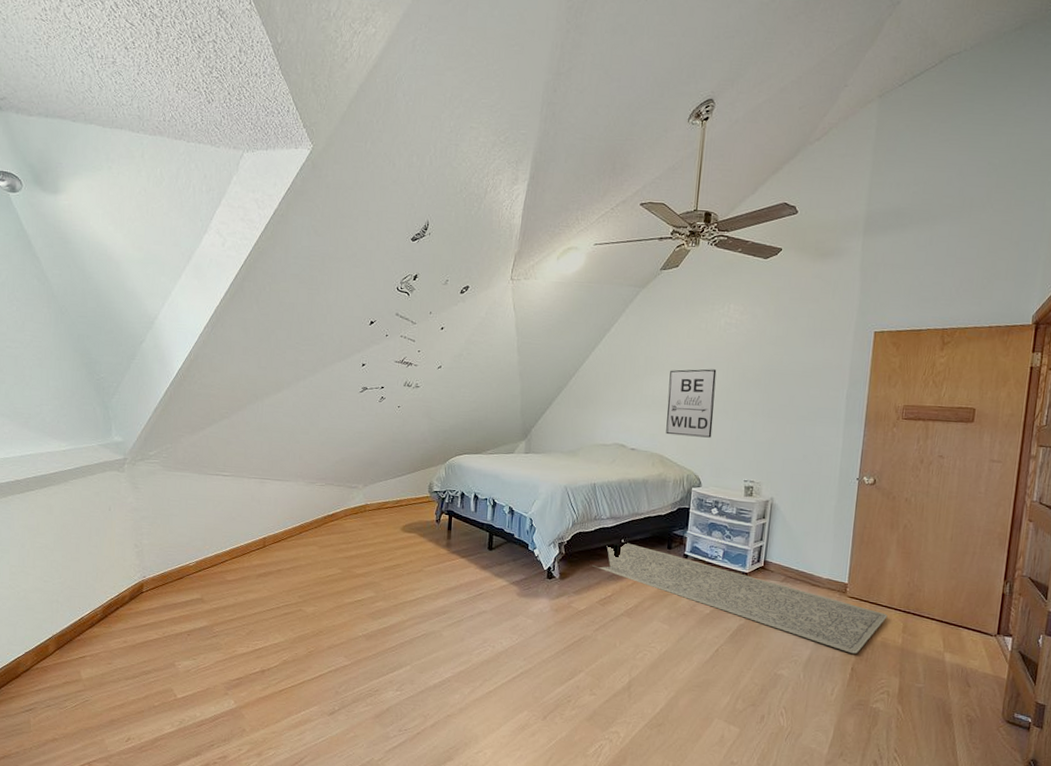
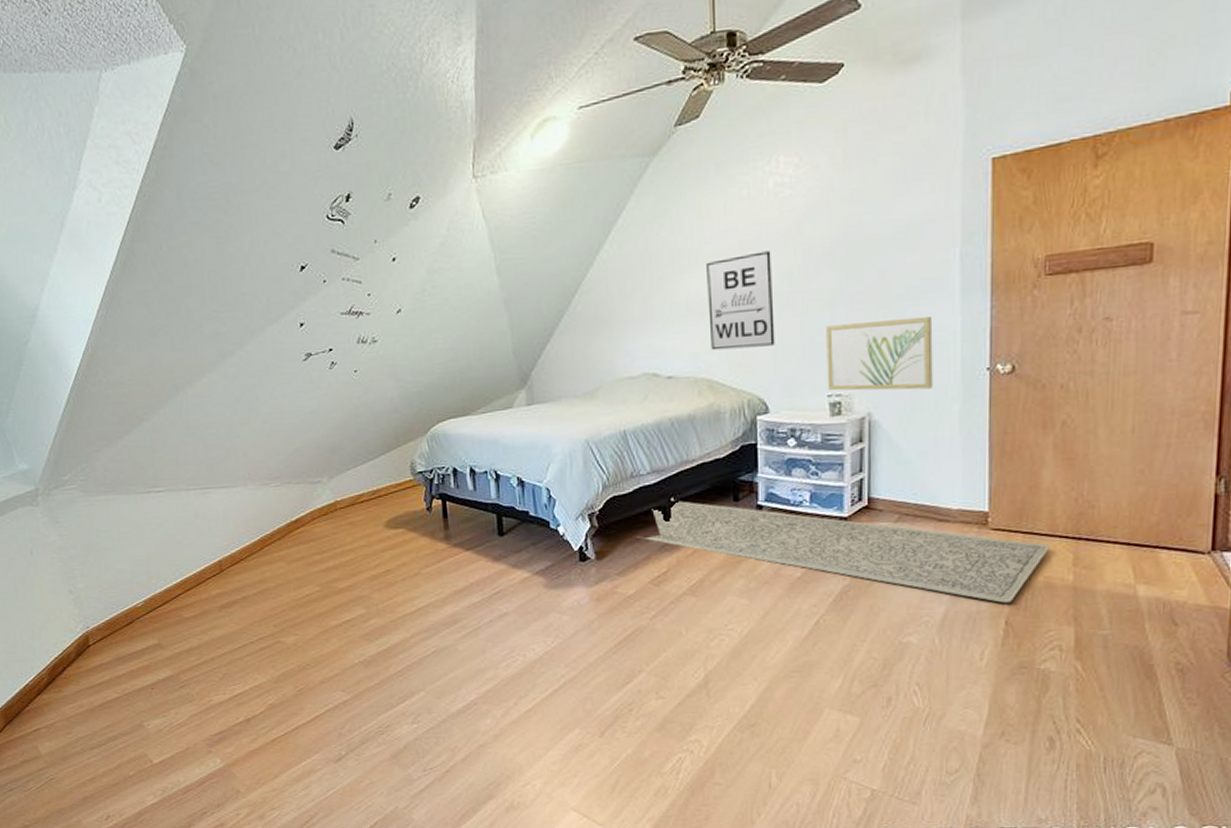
wall art: none [744,430,823,487] -> present [826,315,933,391]

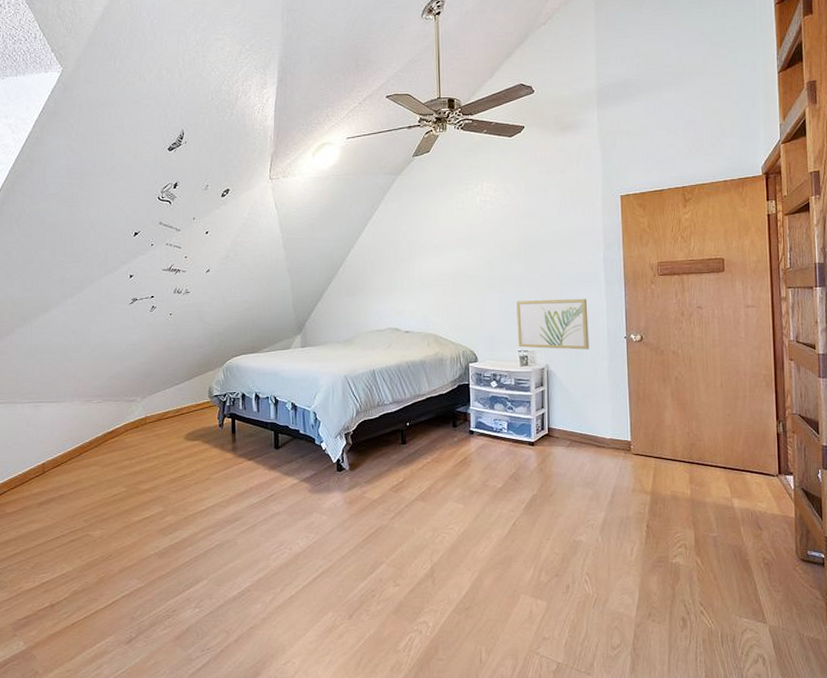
rug: present [639,500,1050,603] -> none [383,424,673,511]
wall art: present [706,251,775,351] -> none [434,246,482,314]

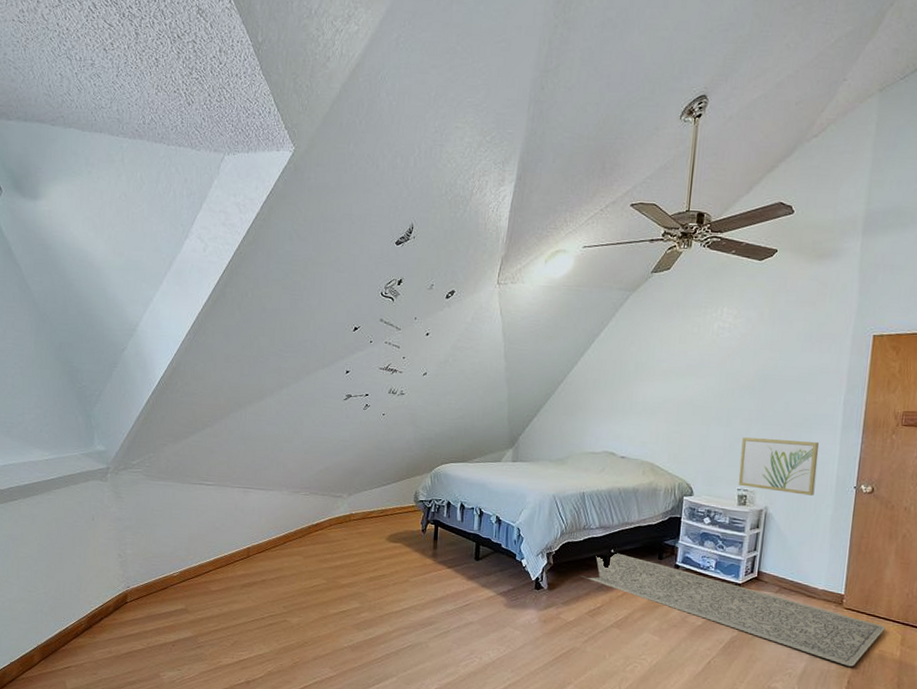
rug: none [383,424,673,511] -> present [583,551,886,667]

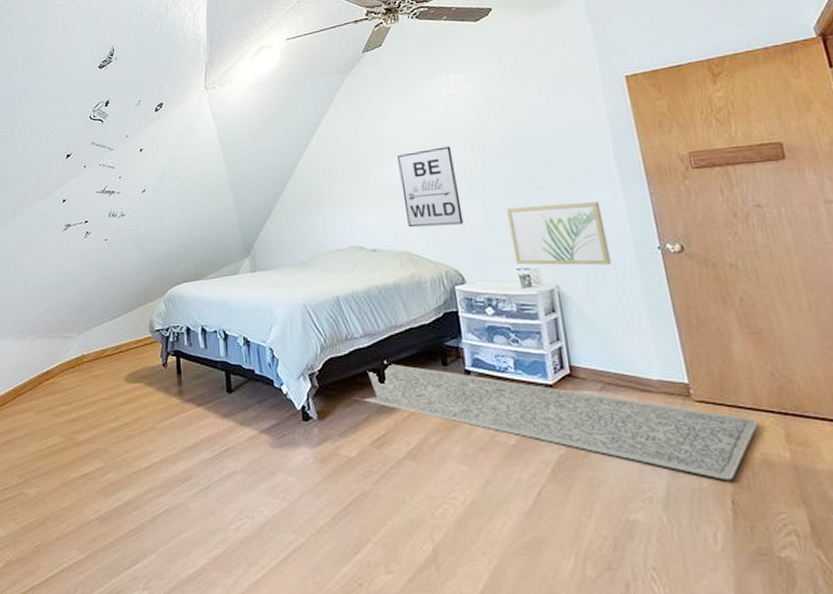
wall art: none [657,374,709,446] -> present [397,146,464,228]

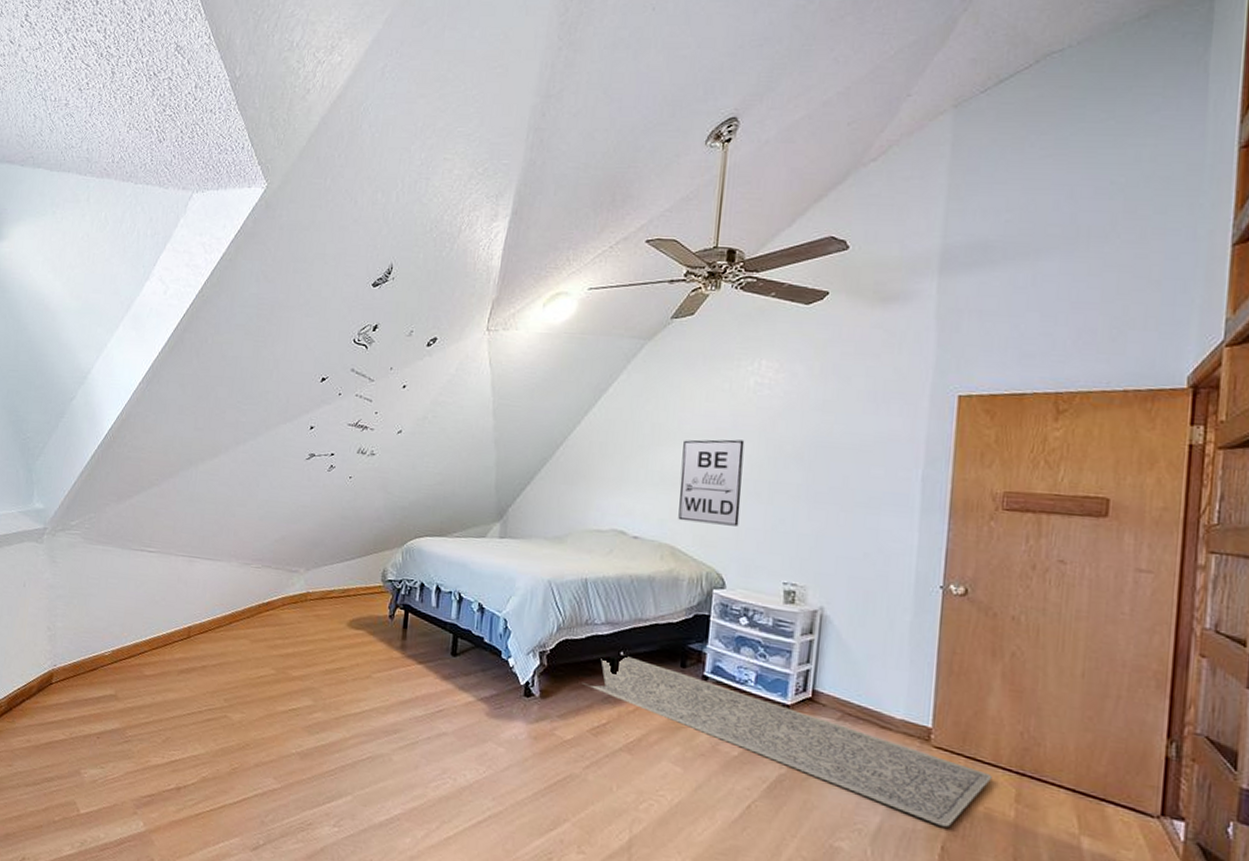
wall art: present [507,201,612,266] -> none [783,518,891,596]

